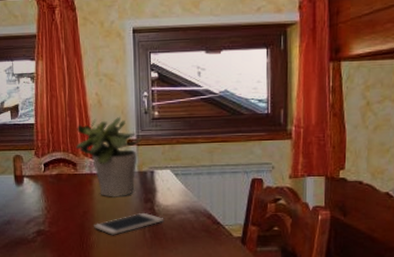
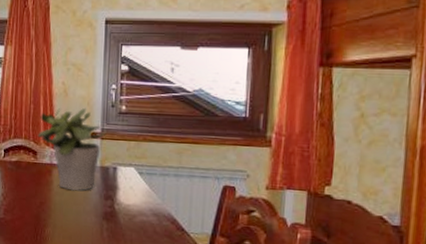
cell phone: present [94,212,164,236] -> none [50,209,124,231]

